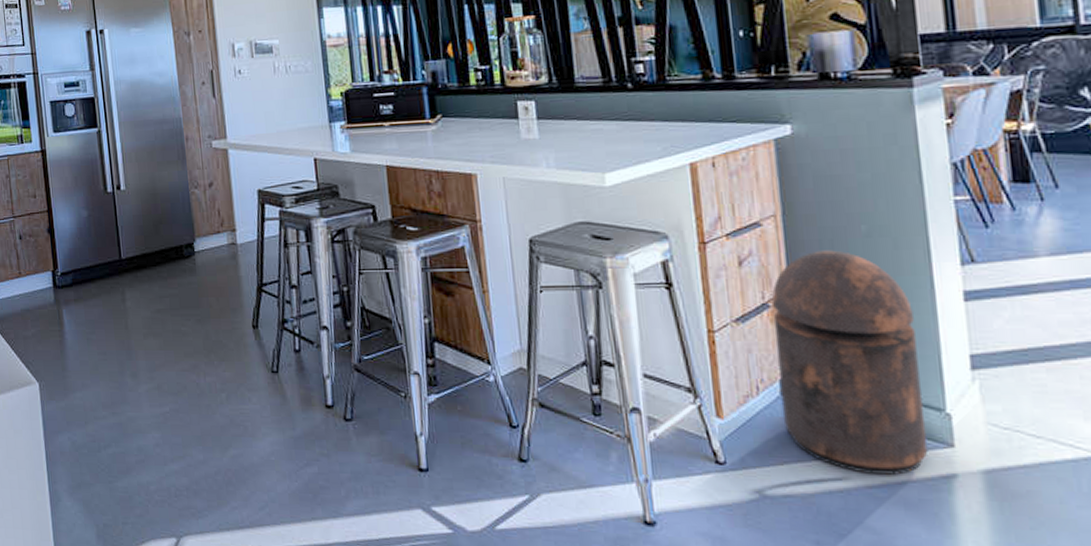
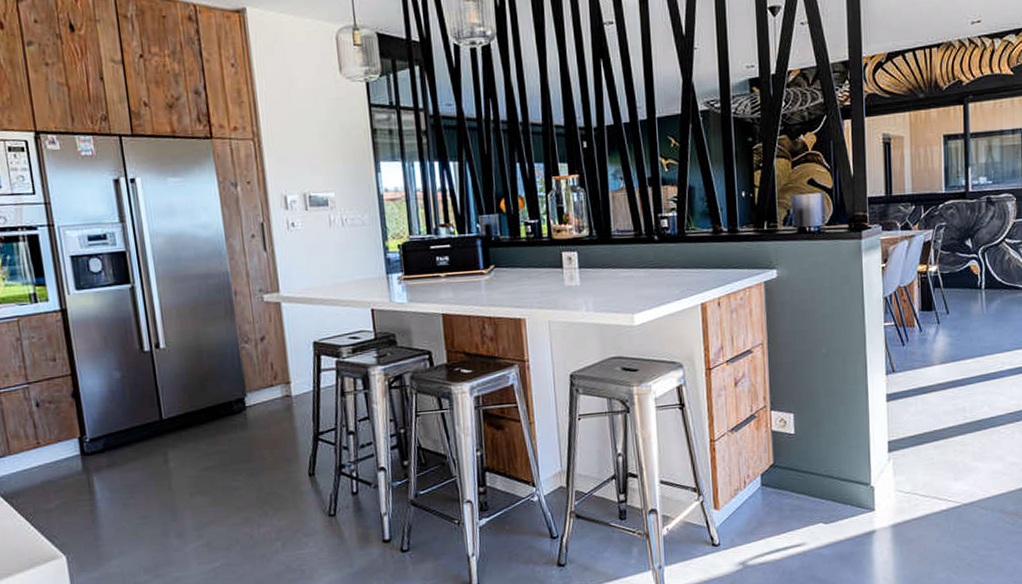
trash can: present [771,250,928,475] -> none [757,369,858,539]

